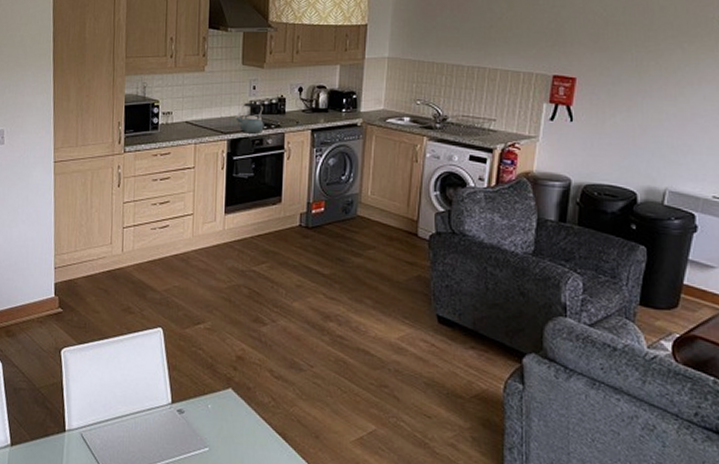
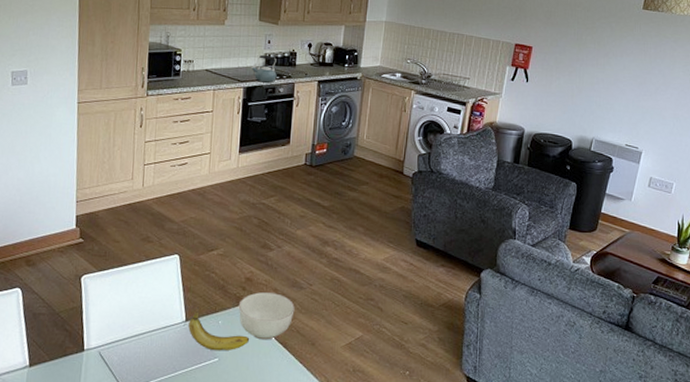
fruit: none [175,387,242,440] -> present [188,306,249,351]
bowl: none [229,372,294,430] -> present [238,291,295,340]

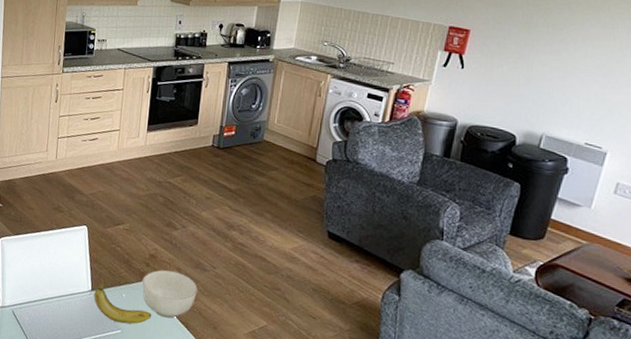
kettle: present [250,55,277,83] -> none [161,36,187,63]

